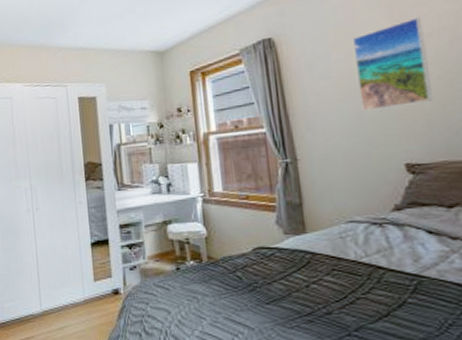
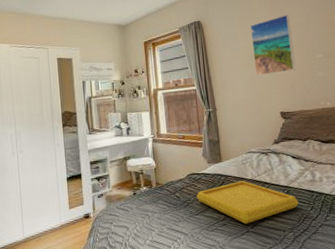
serving tray: none [267,261,438,324] -> present [196,180,298,224]

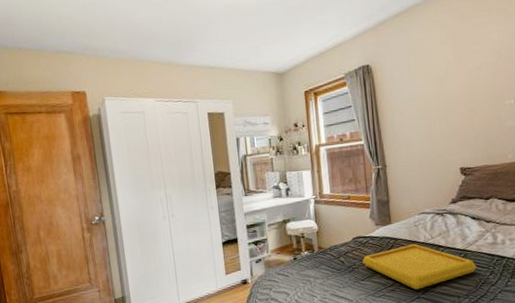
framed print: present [250,14,295,76] -> none [428,53,480,127]

